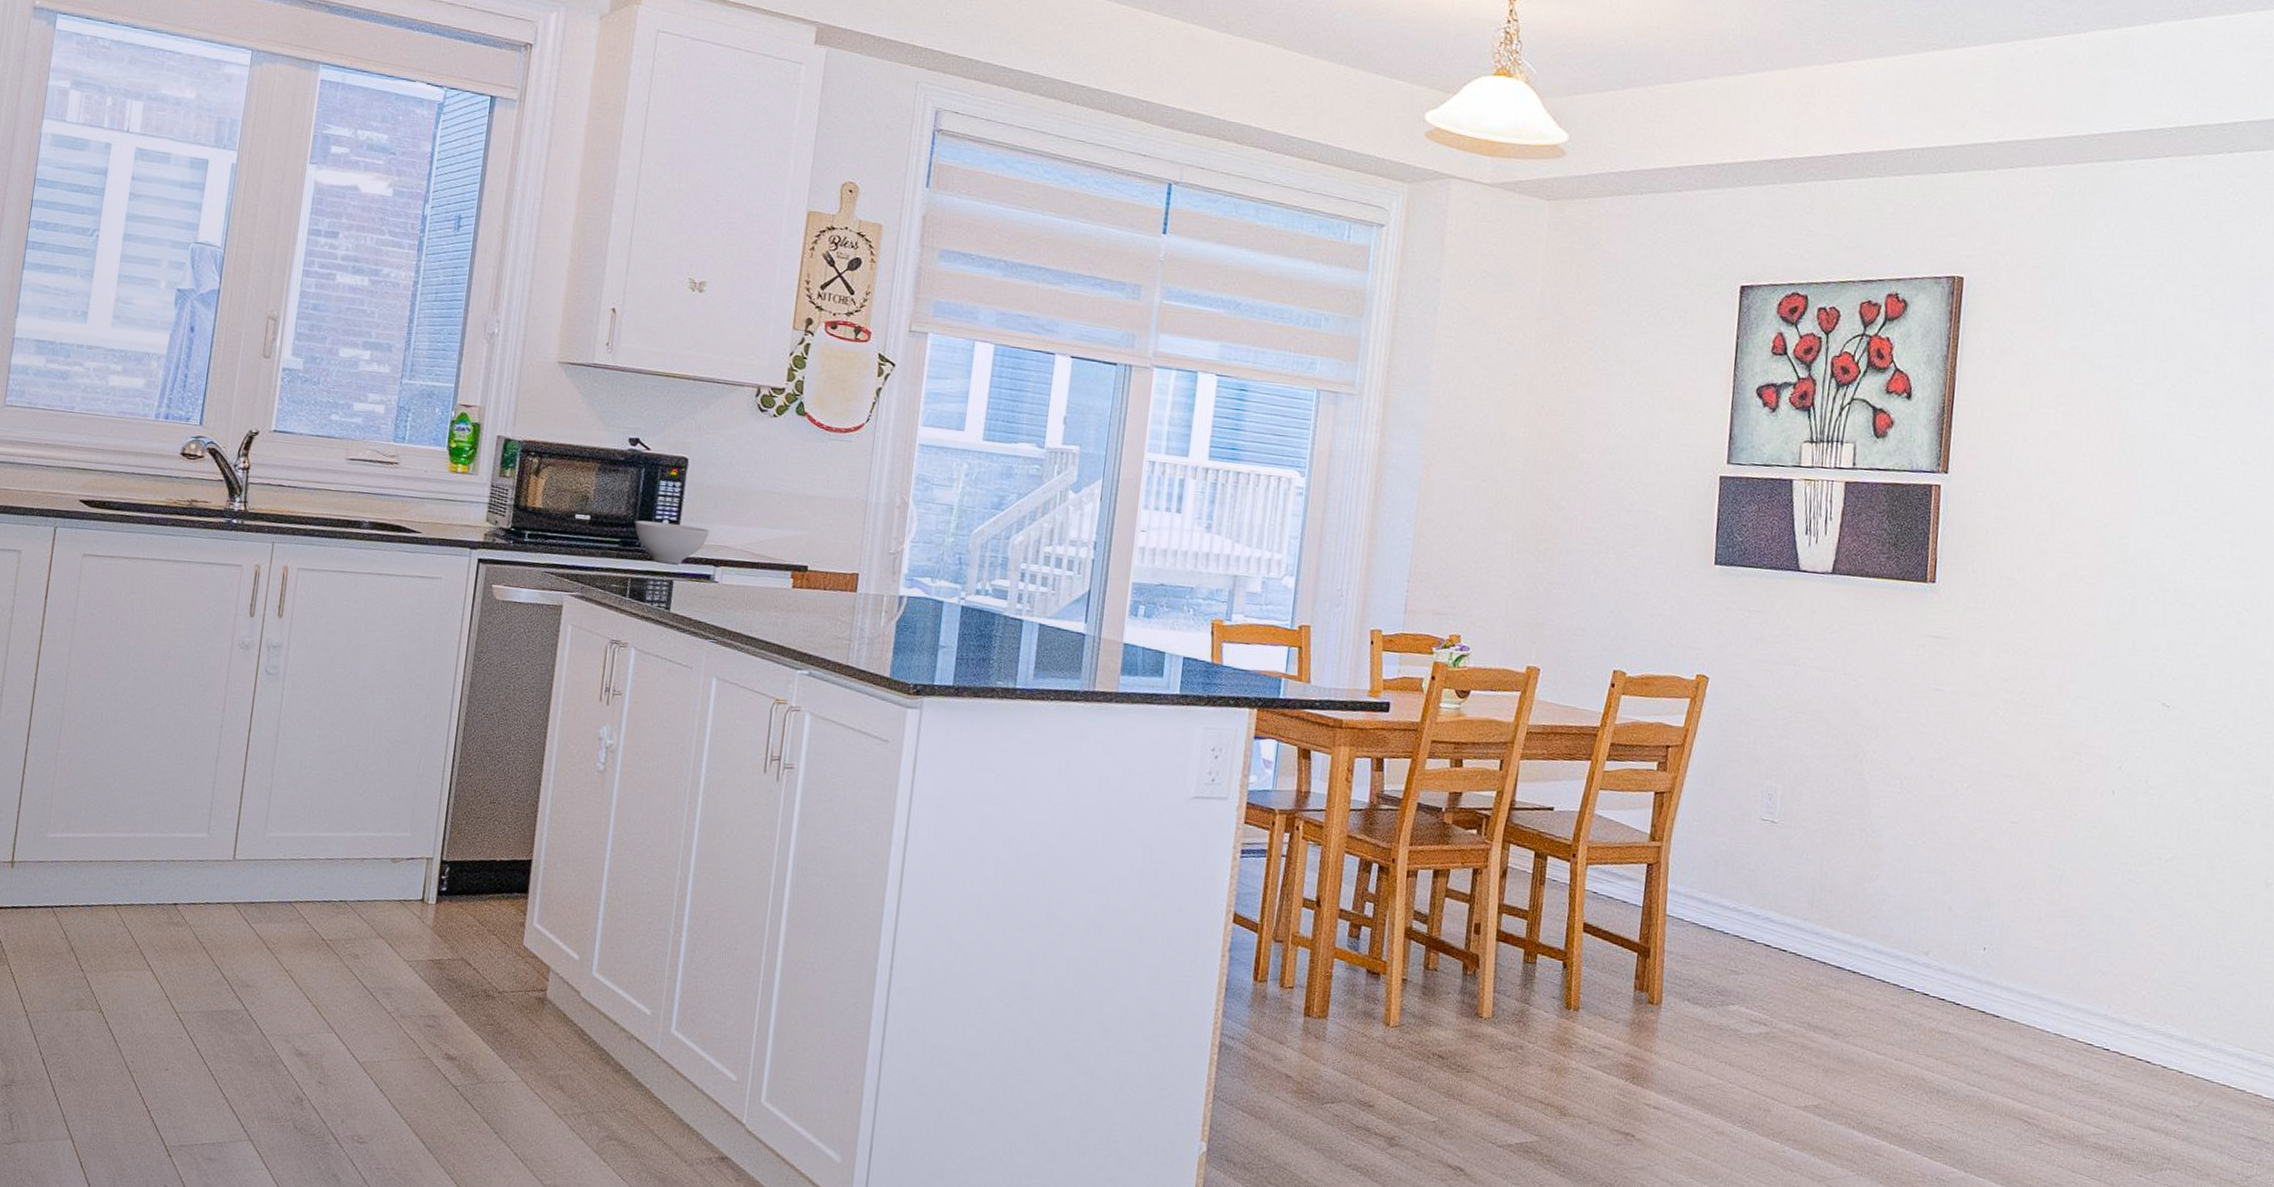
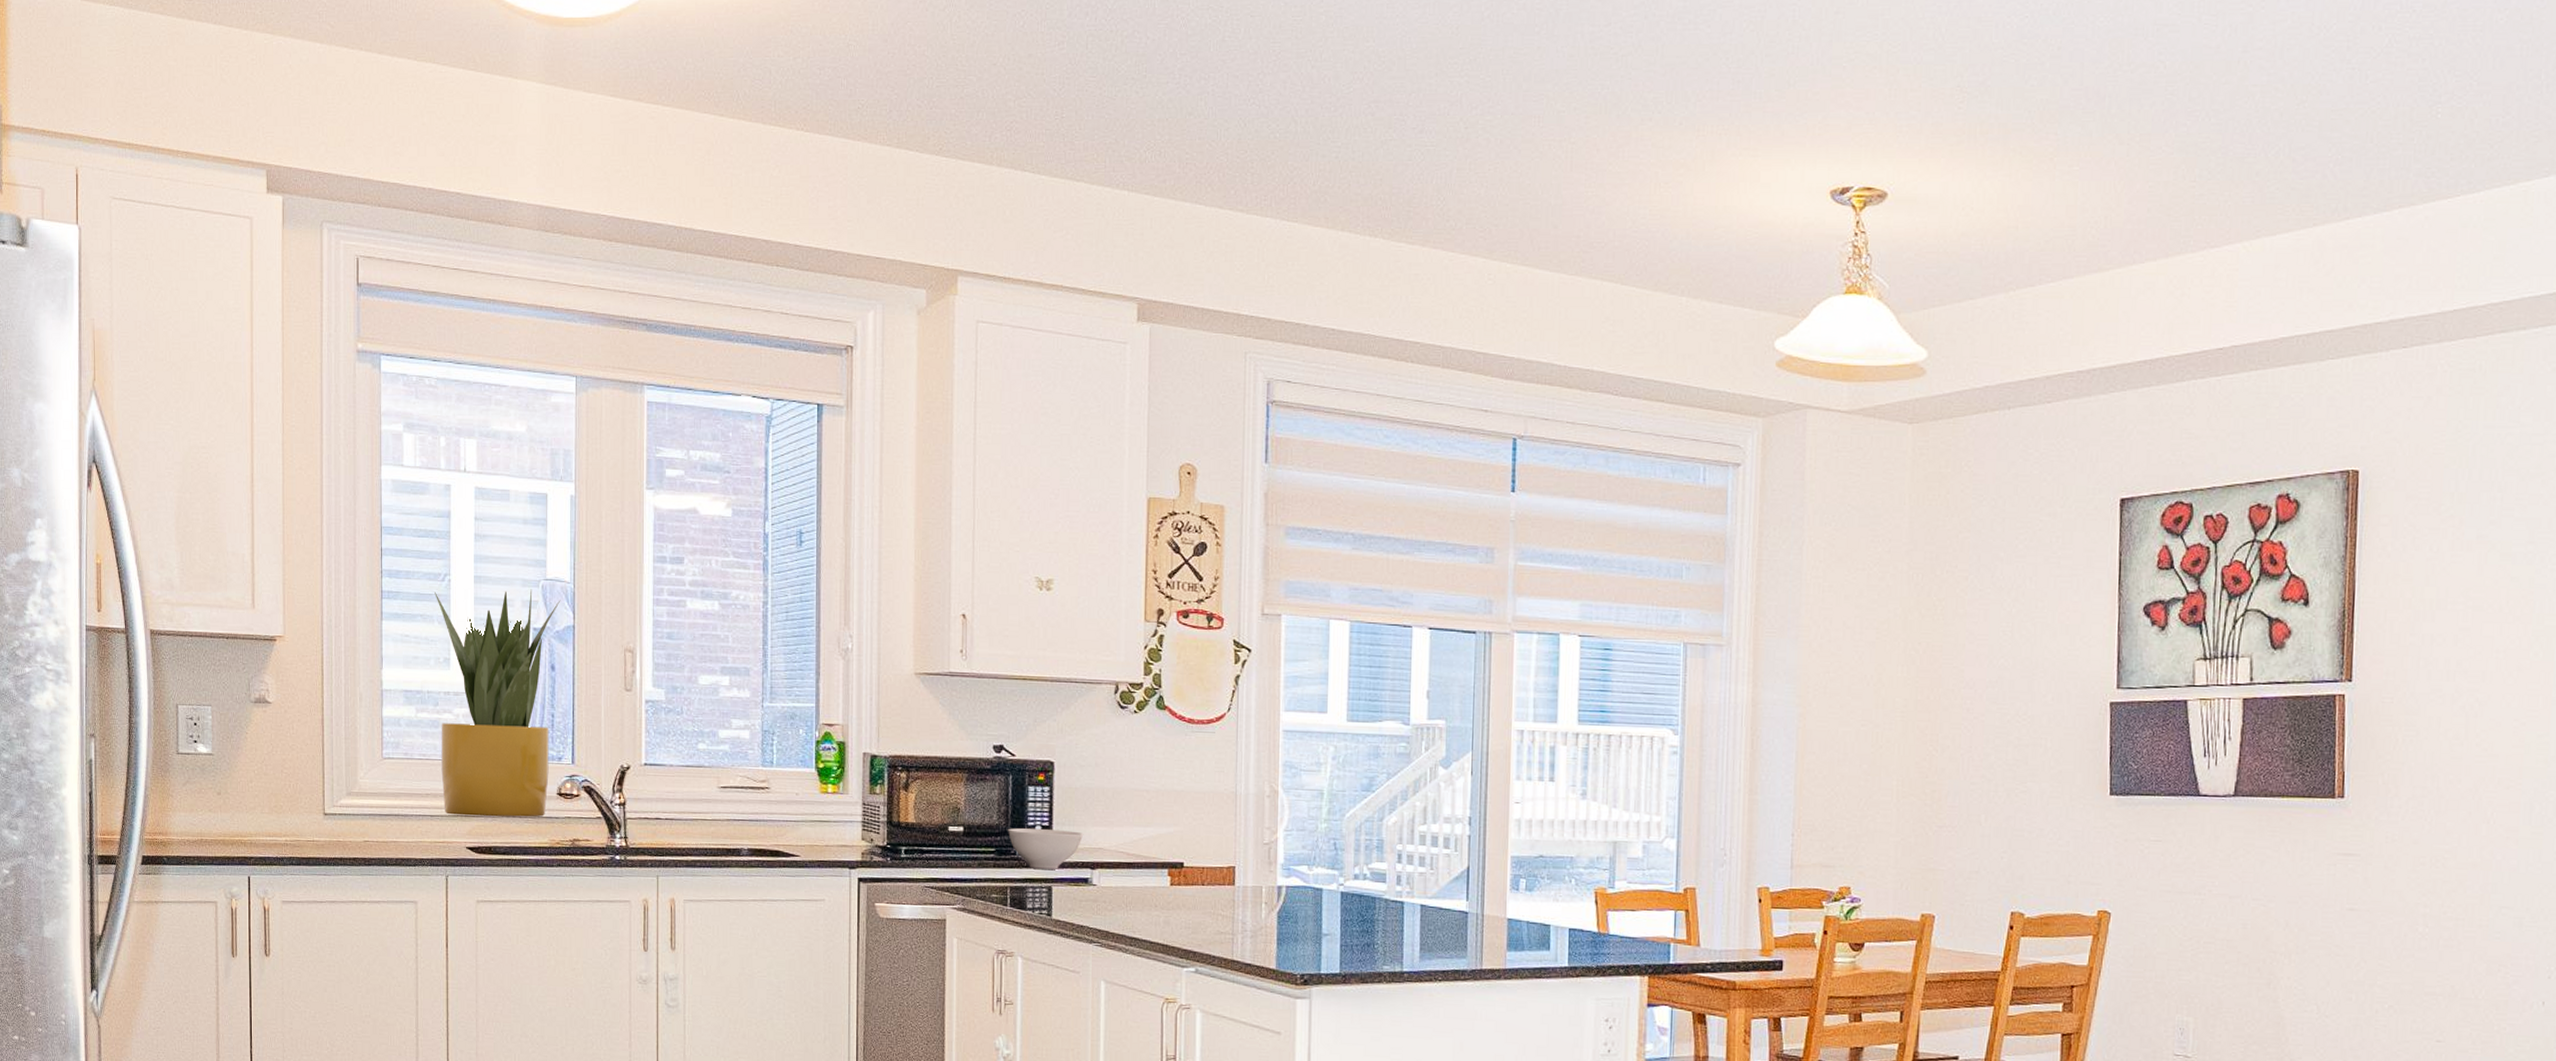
planter: none [61,245,209,476] -> present [435,589,561,818]

